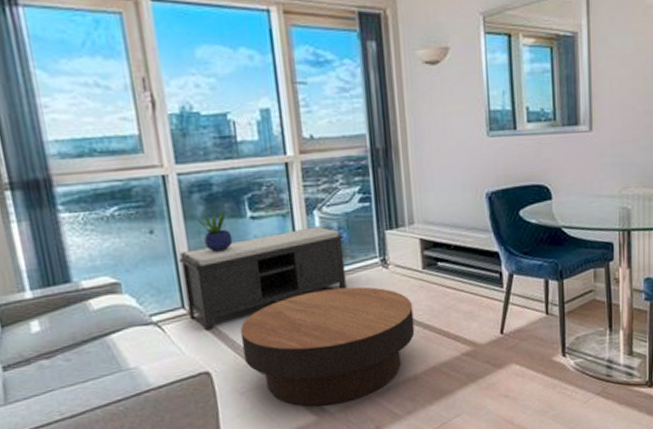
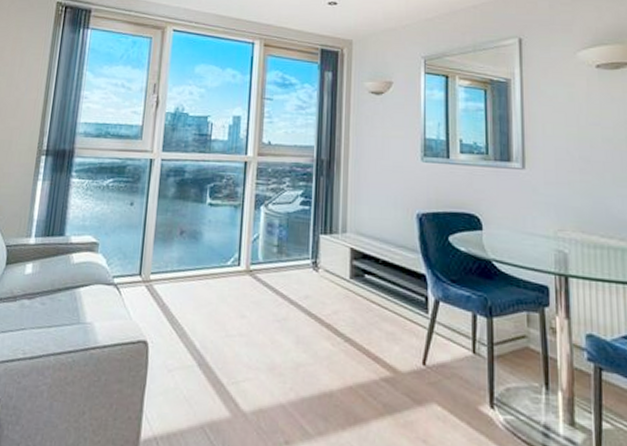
bench: present [179,226,347,331] -> none [143,220,282,301]
potted plant: present [196,210,233,252] -> none [167,194,192,230]
coffee table: present [240,286,415,406] -> none [178,281,337,405]

